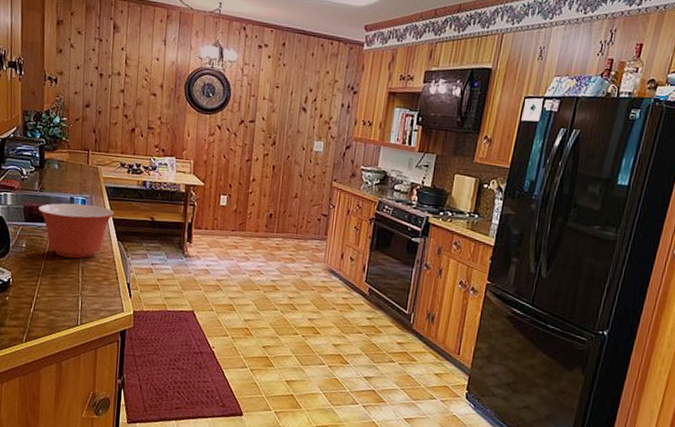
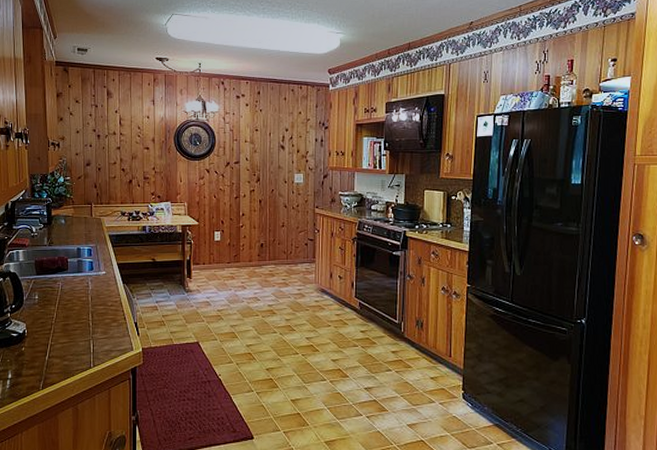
mixing bowl: present [37,203,115,259] -> none [47,253,119,304]

